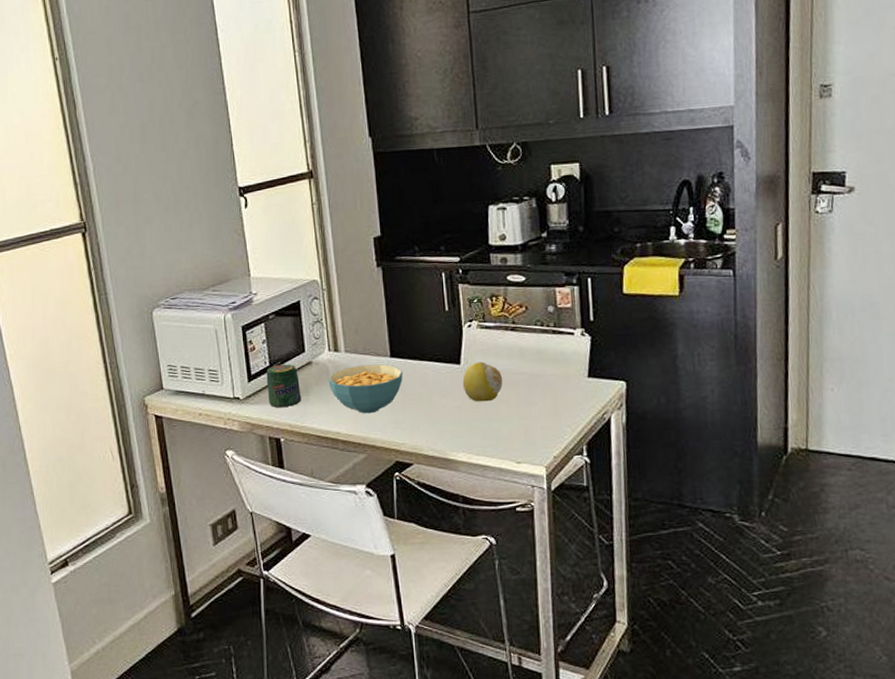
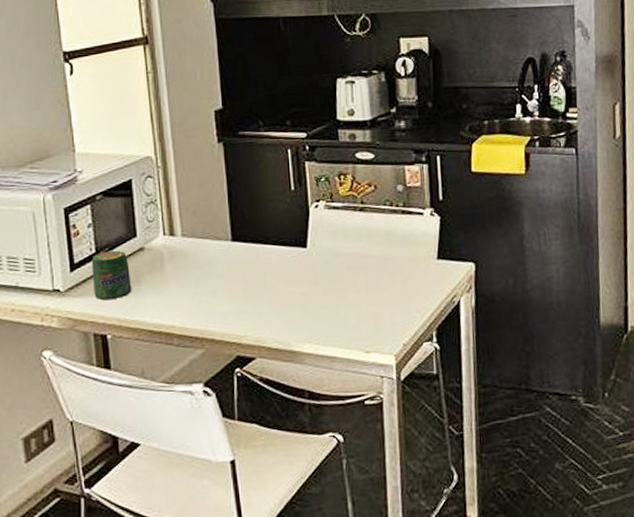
cereal bowl: present [328,364,404,414] -> none [162,249,246,304]
fruit: present [462,362,503,402] -> none [309,244,352,288]

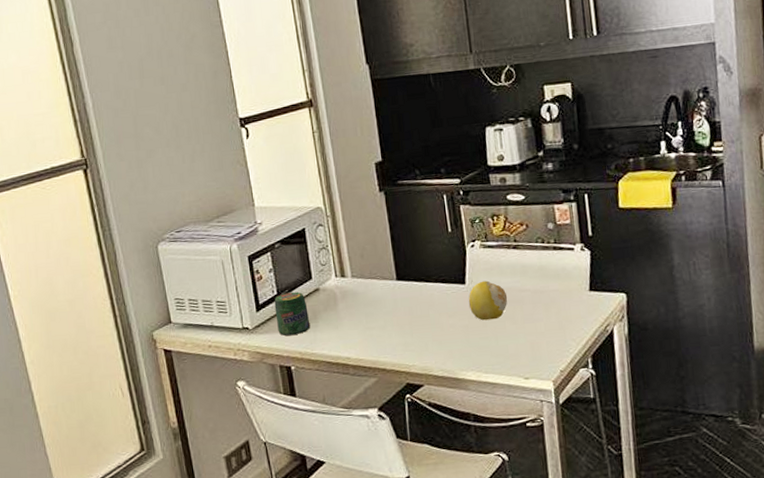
fruit: none [309,244,352,288] -> present [468,280,508,321]

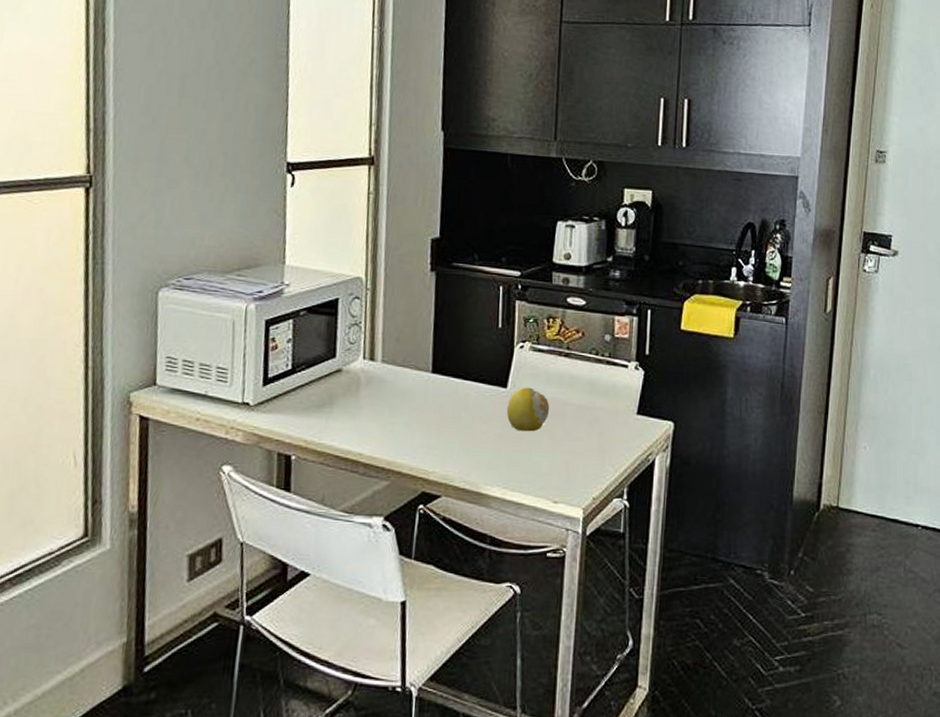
jar: present [274,291,311,336] -> none [284,368,325,419]

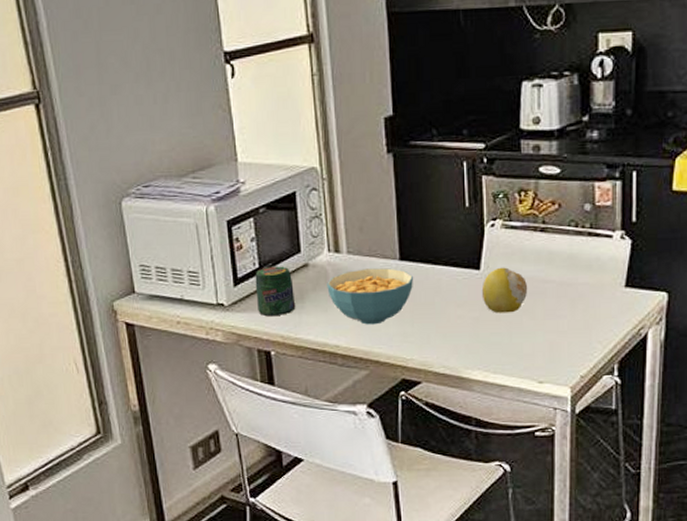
jar: none [284,368,325,419] -> present [255,266,296,316]
cereal bowl: none [357,378,444,435] -> present [327,268,414,325]

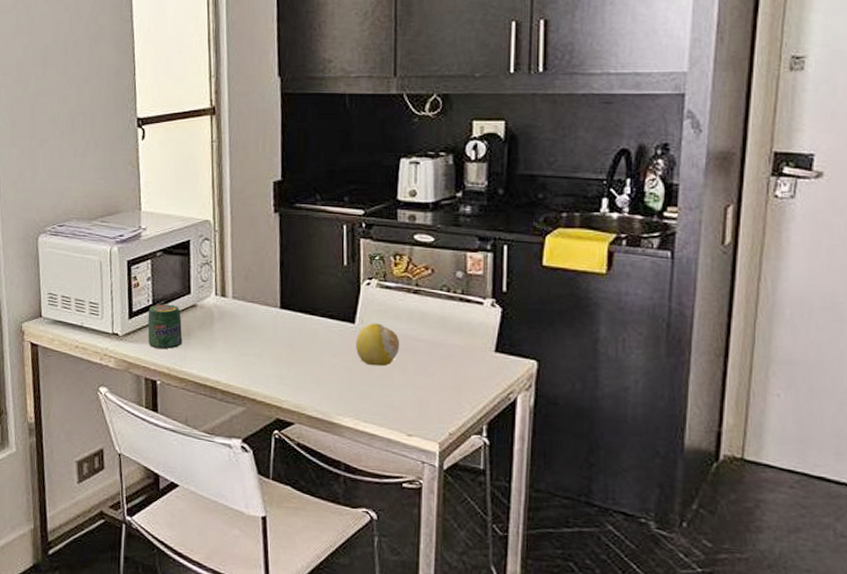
cereal bowl: present [327,268,414,325] -> none [212,313,293,365]

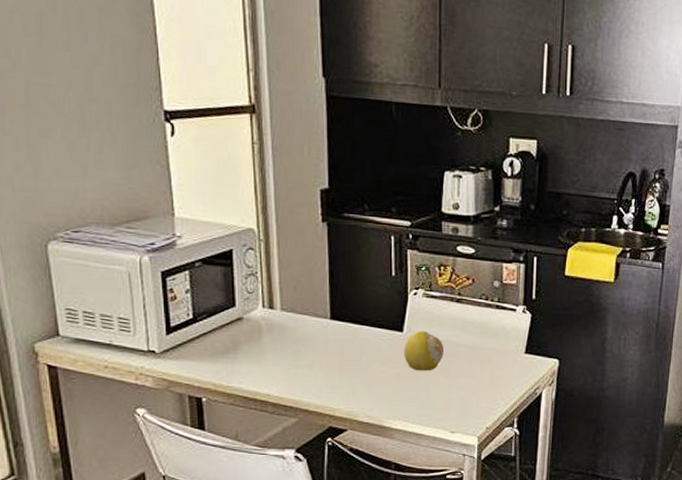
jar: present [147,304,183,349] -> none [188,317,229,364]

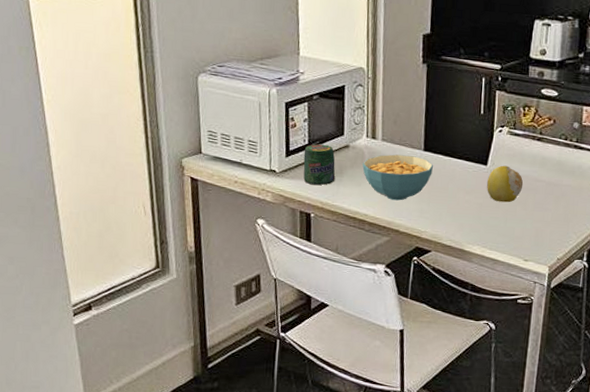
jar: none [188,317,229,364] -> present [303,144,336,185]
cereal bowl: none [260,325,343,377] -> present [362,154,434,201]

